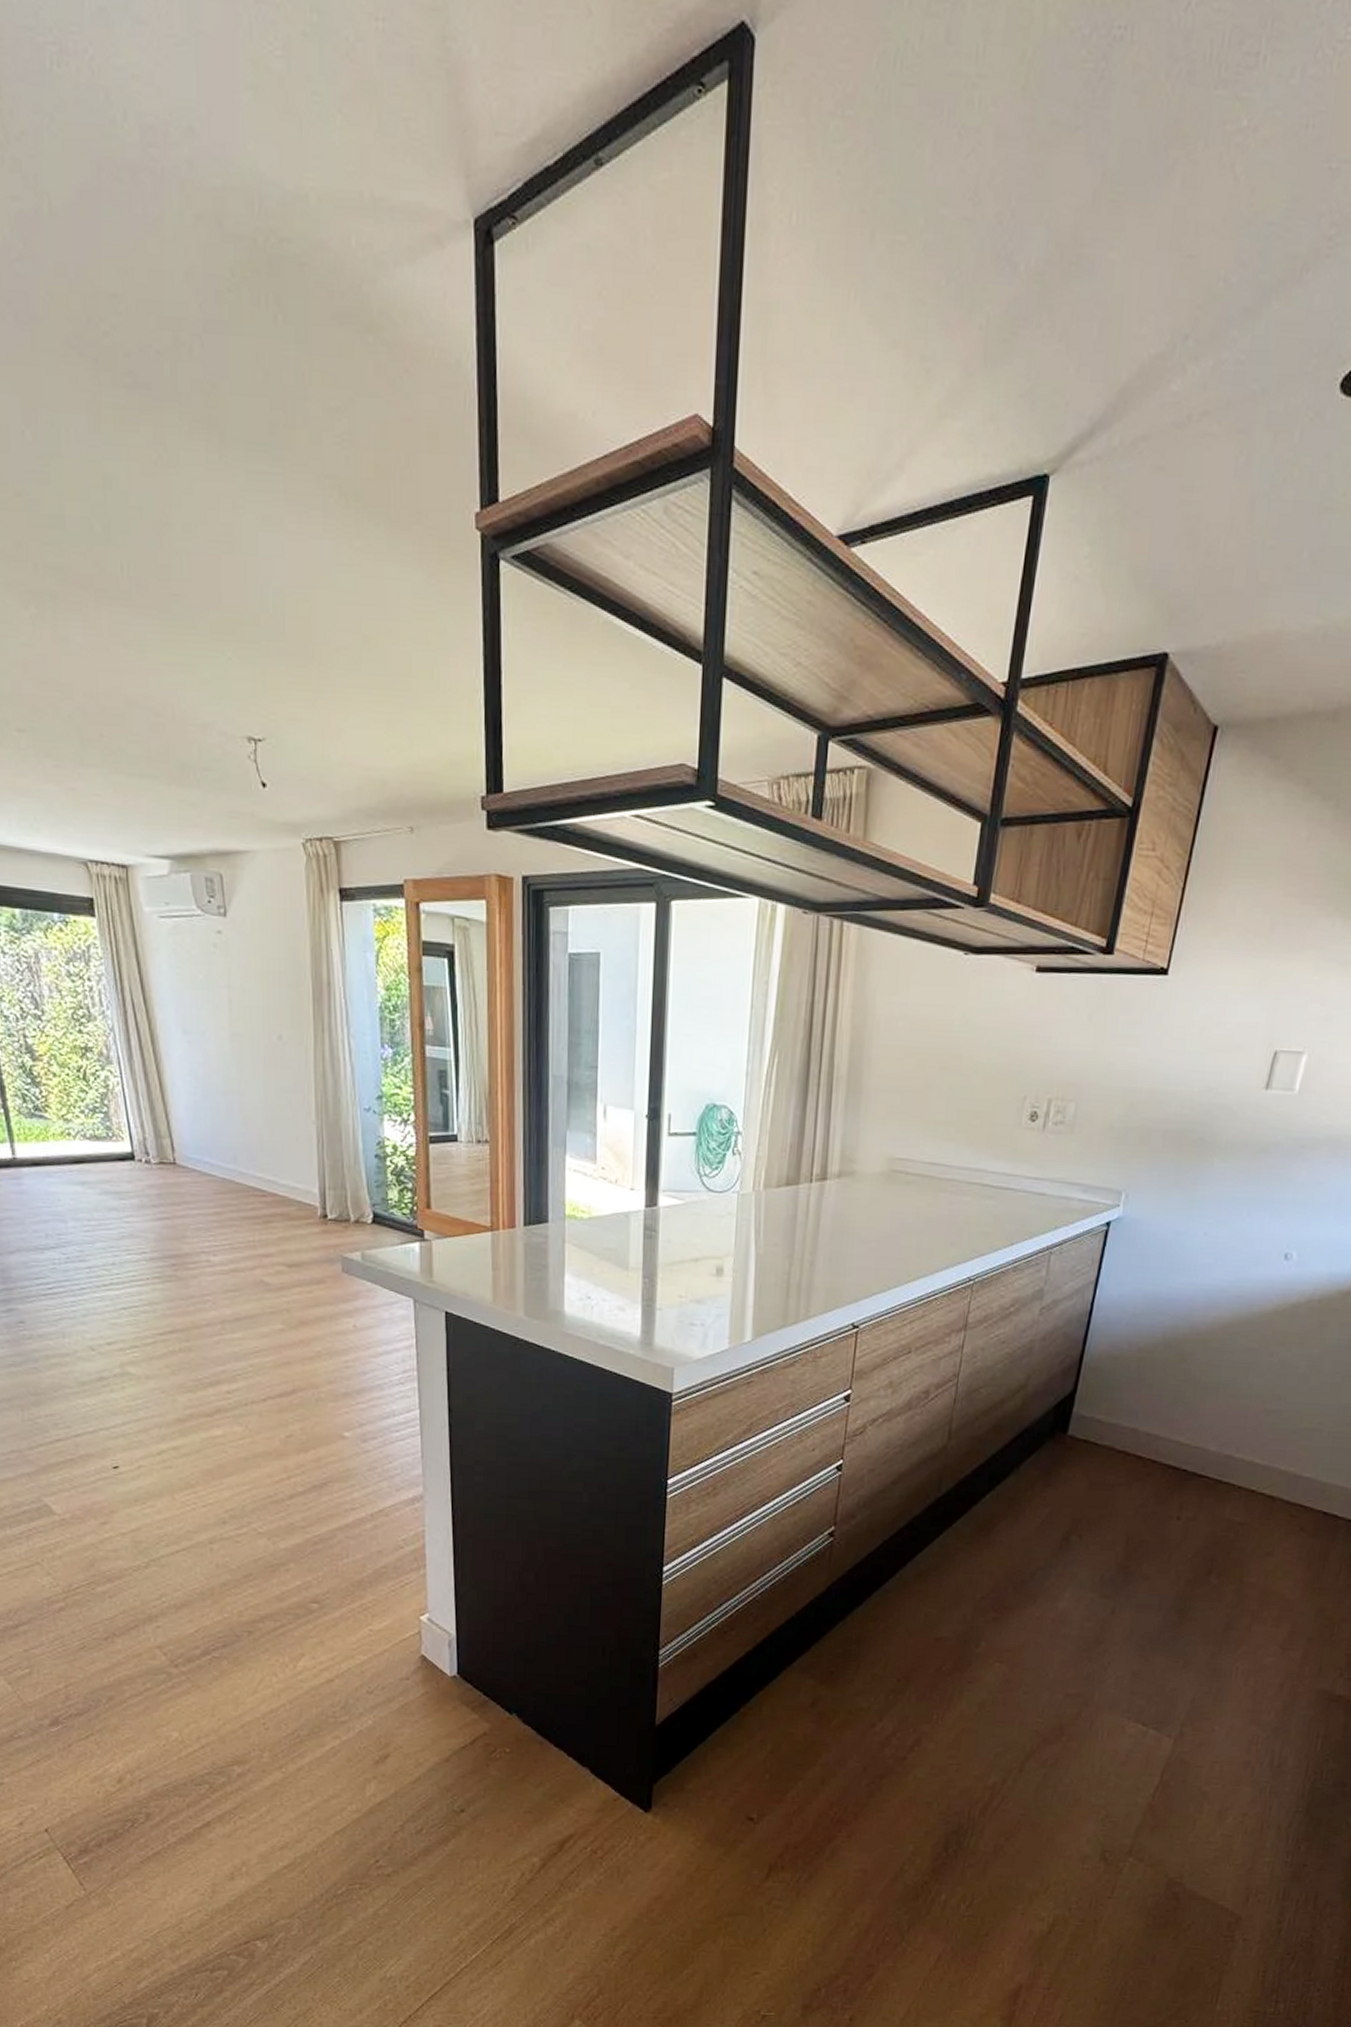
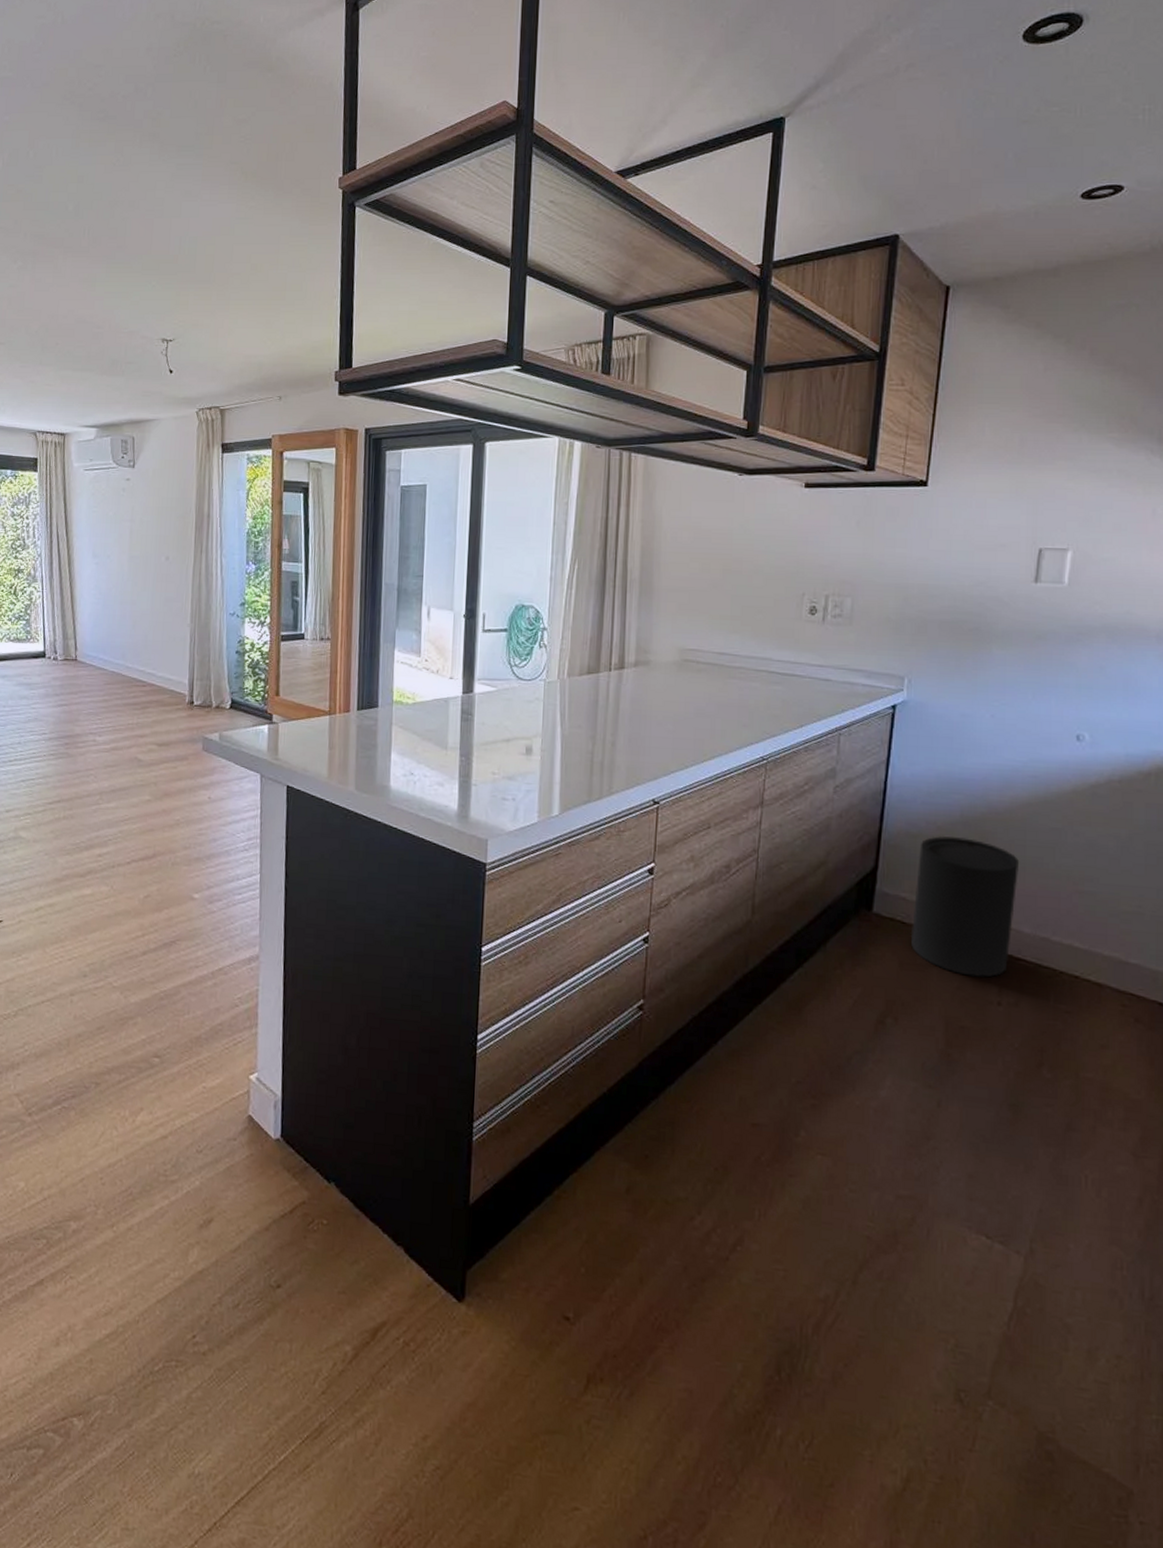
trash can: none [1102,1358,1213,1494] -> present [910,836,1019,978]

